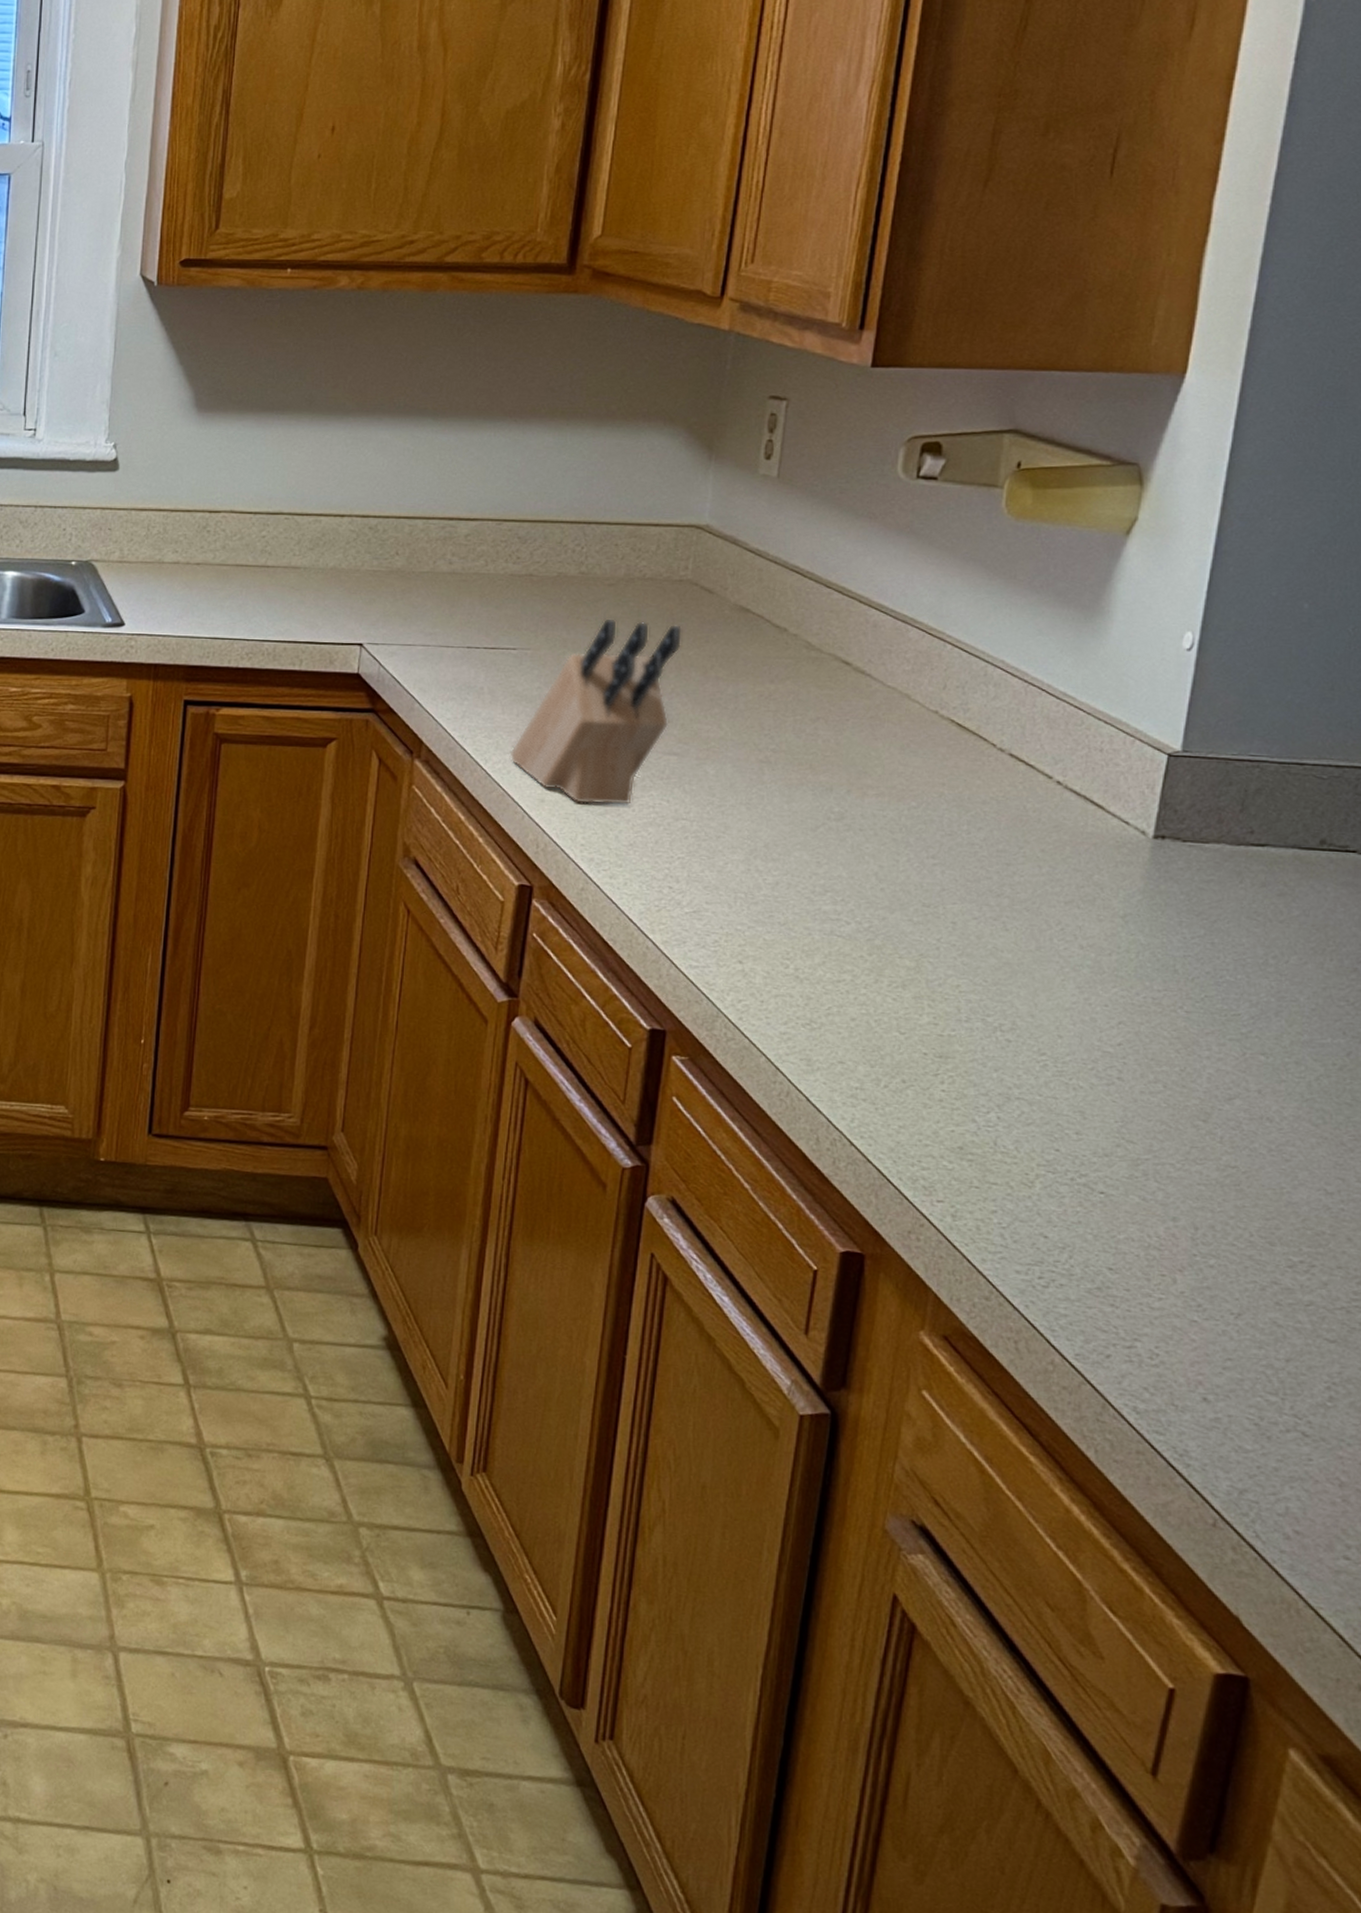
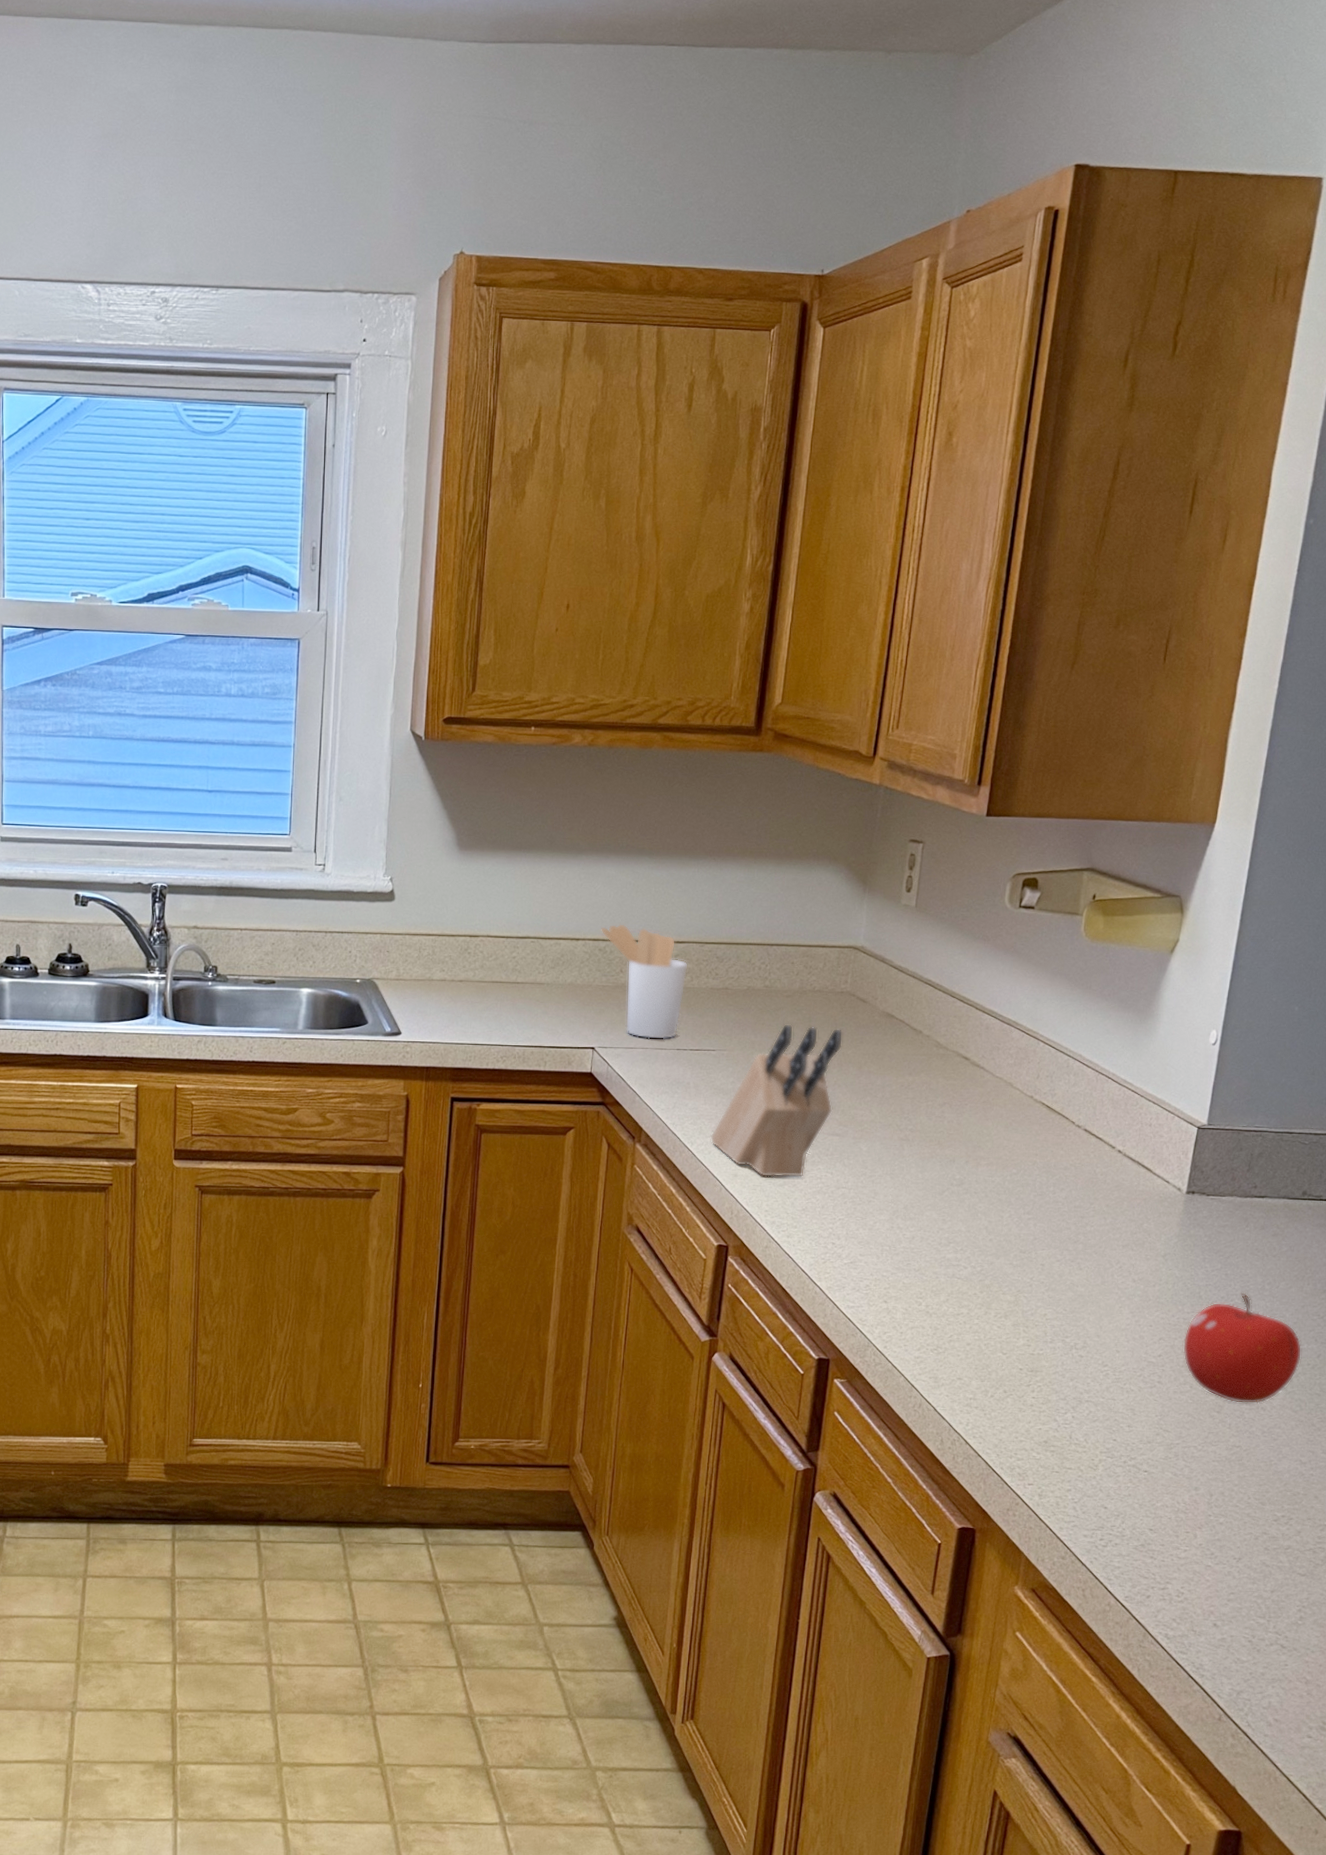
utensil holder: none [370,497,482,635] -> present [600,924,688,1039]
fruit: none [1151,967,1324,1113] -> present [1182,1293,1302,1404]

